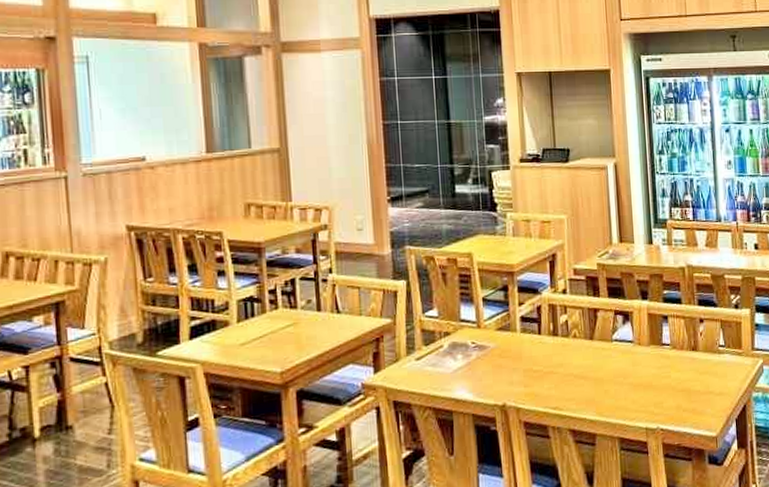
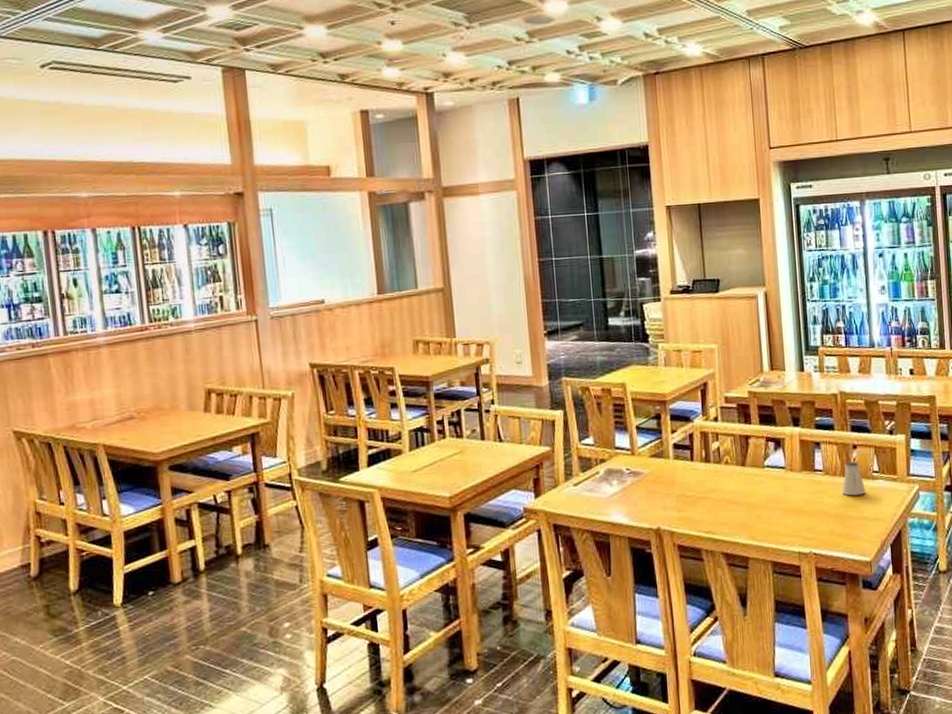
saltshaker: none [689,335,712,370] -> present [842,461,865,496]

